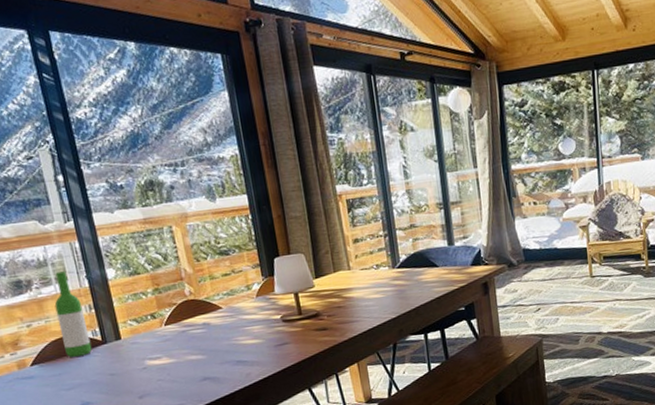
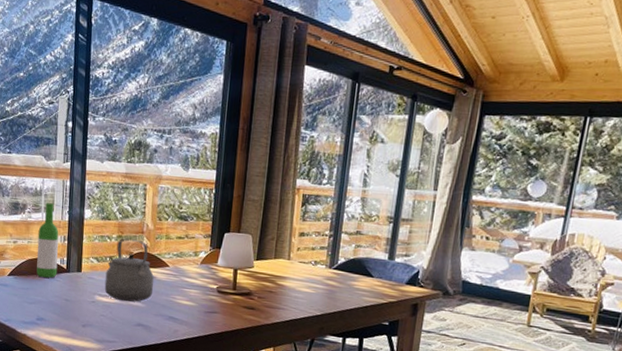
tea kettle: none [149,288,212,359] -> present [104,238,154,302]

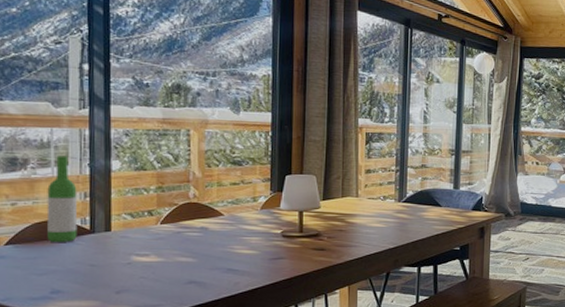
tea kettle: present [104,238,154,302] -> none [143,189,207,259]

